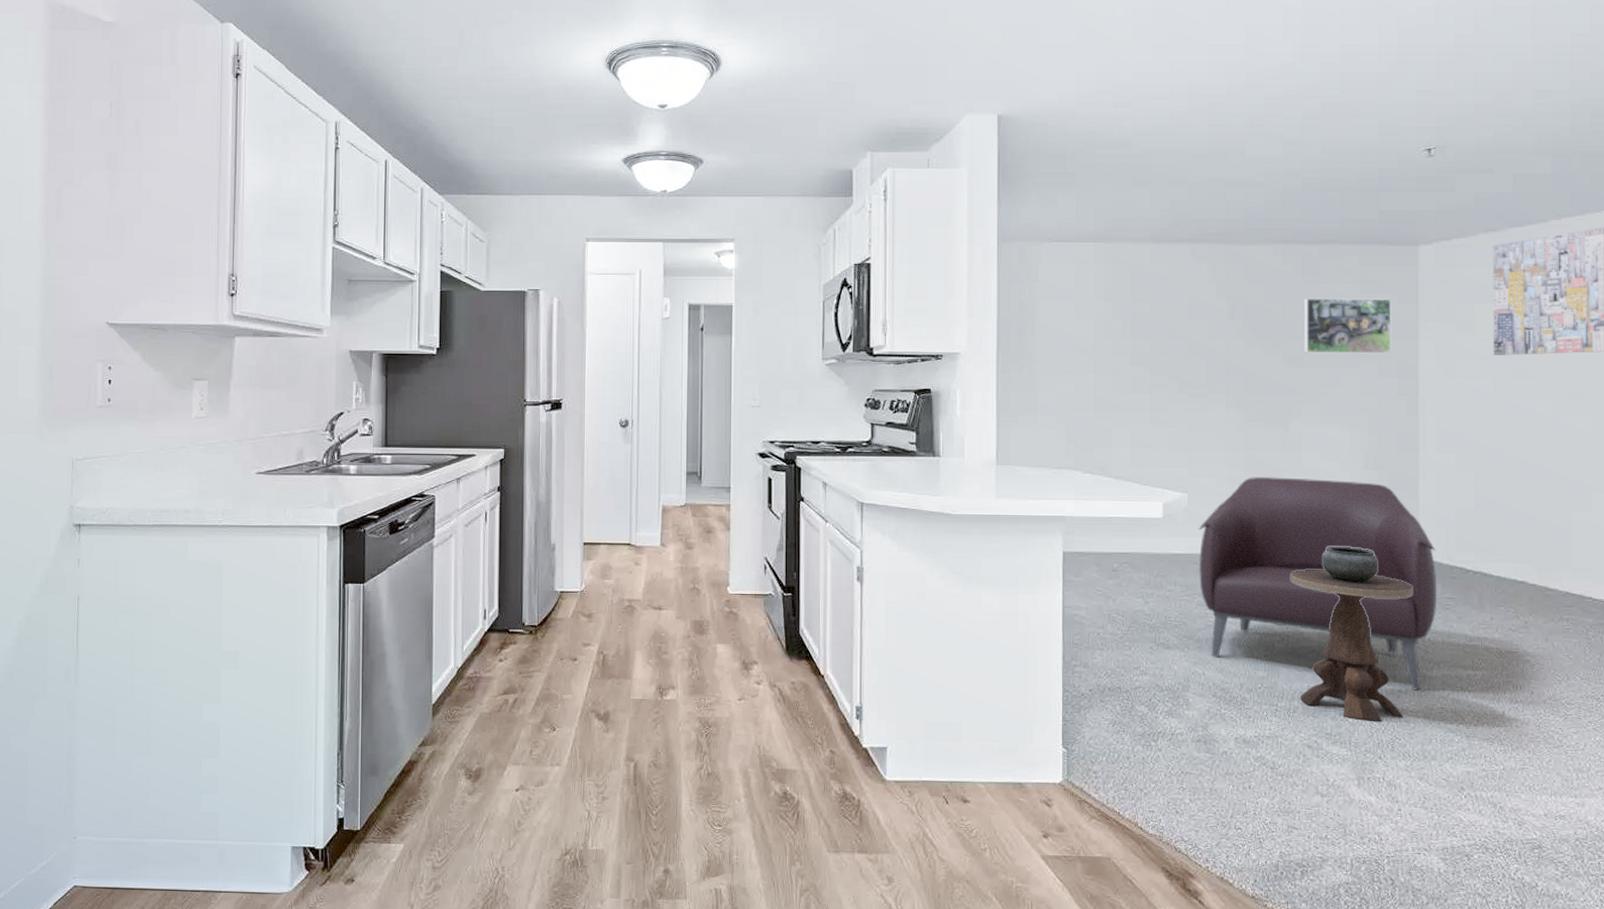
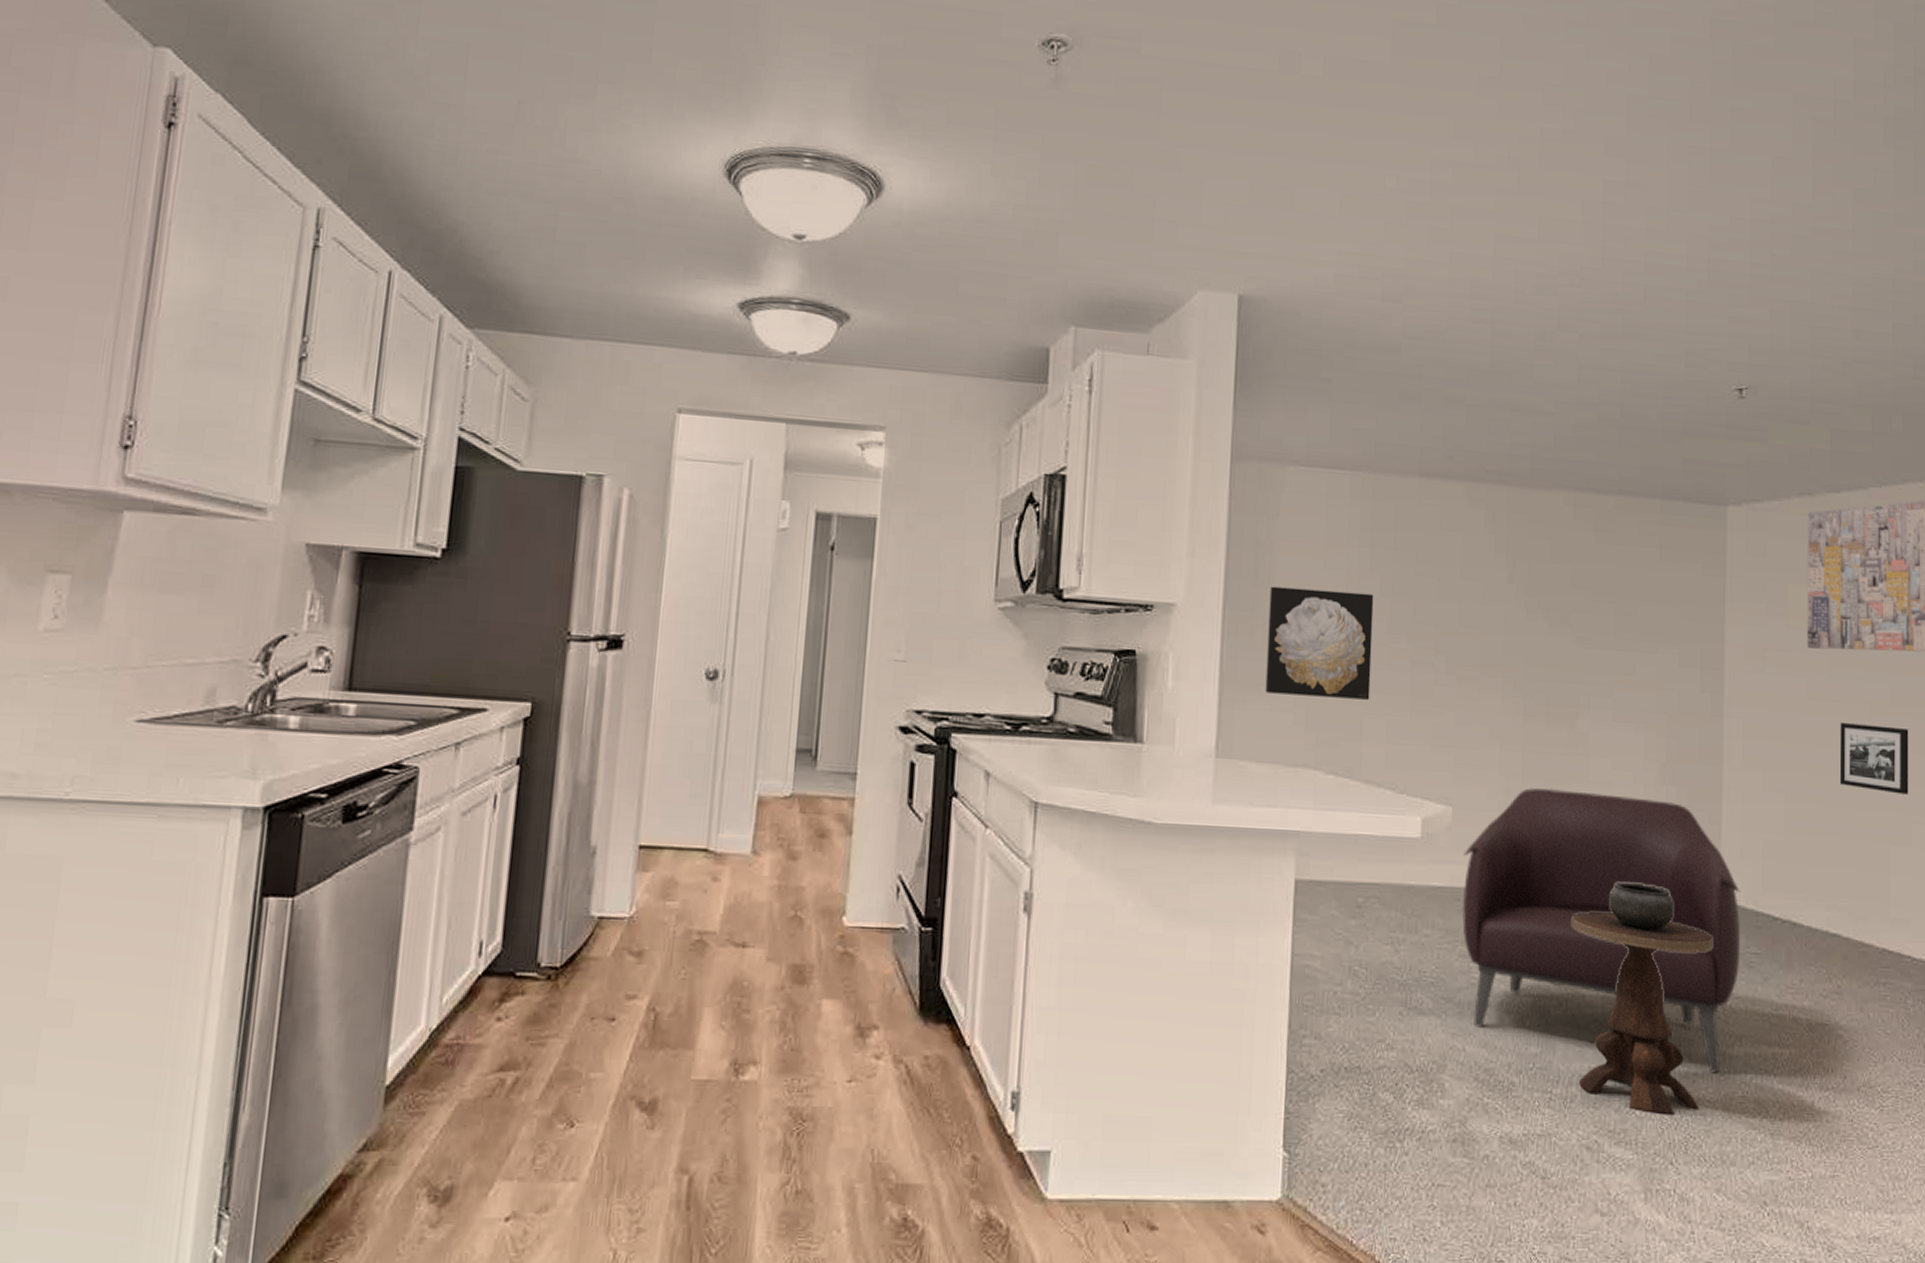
wall art: none [1033,335,1117,416] -> present [1265,586,1374,700]
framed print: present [1304,298,1391,354] -> none [1595,561,1696,639]
picture frame: none [1524,413,1589,469] -> present [1839,722,1909,795]

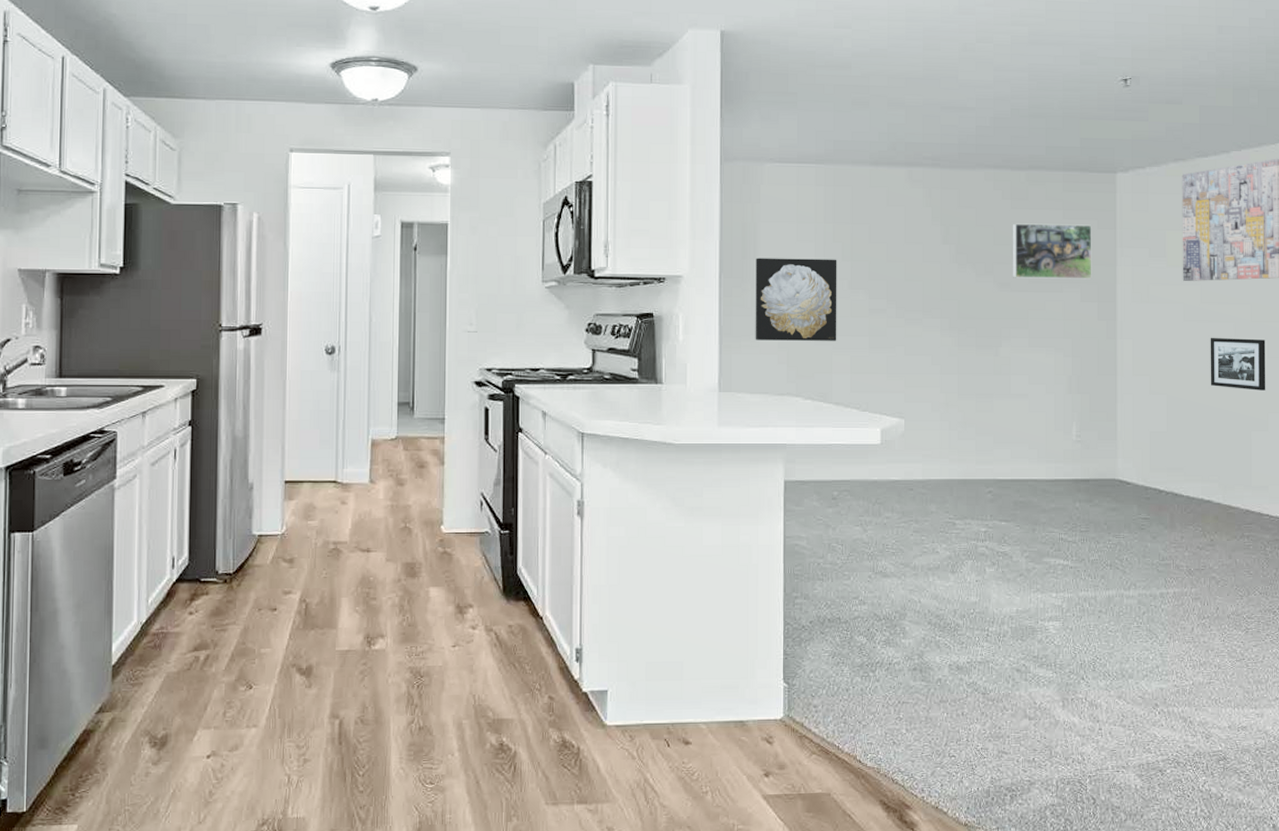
armchair: present [1461,788,1741,1074] -> none [914,401,1134,610]
side table: present [1572,883,1713,1116] -> none [1001,470,1112,643]
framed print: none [1595,561,1696,639] -> present [1013,223,1092,279]

